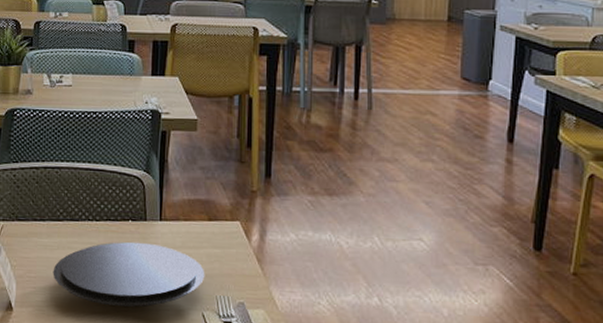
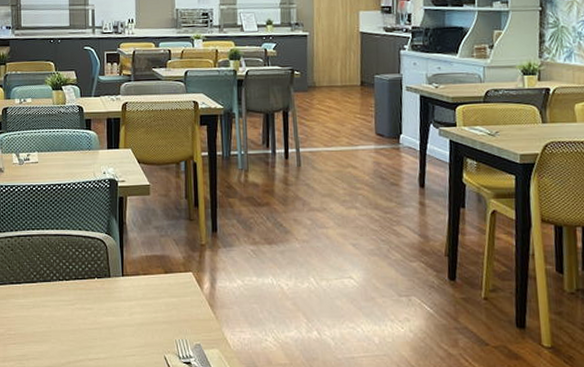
plate: present [53,242,205,307] -> none [30,297,165,355]

